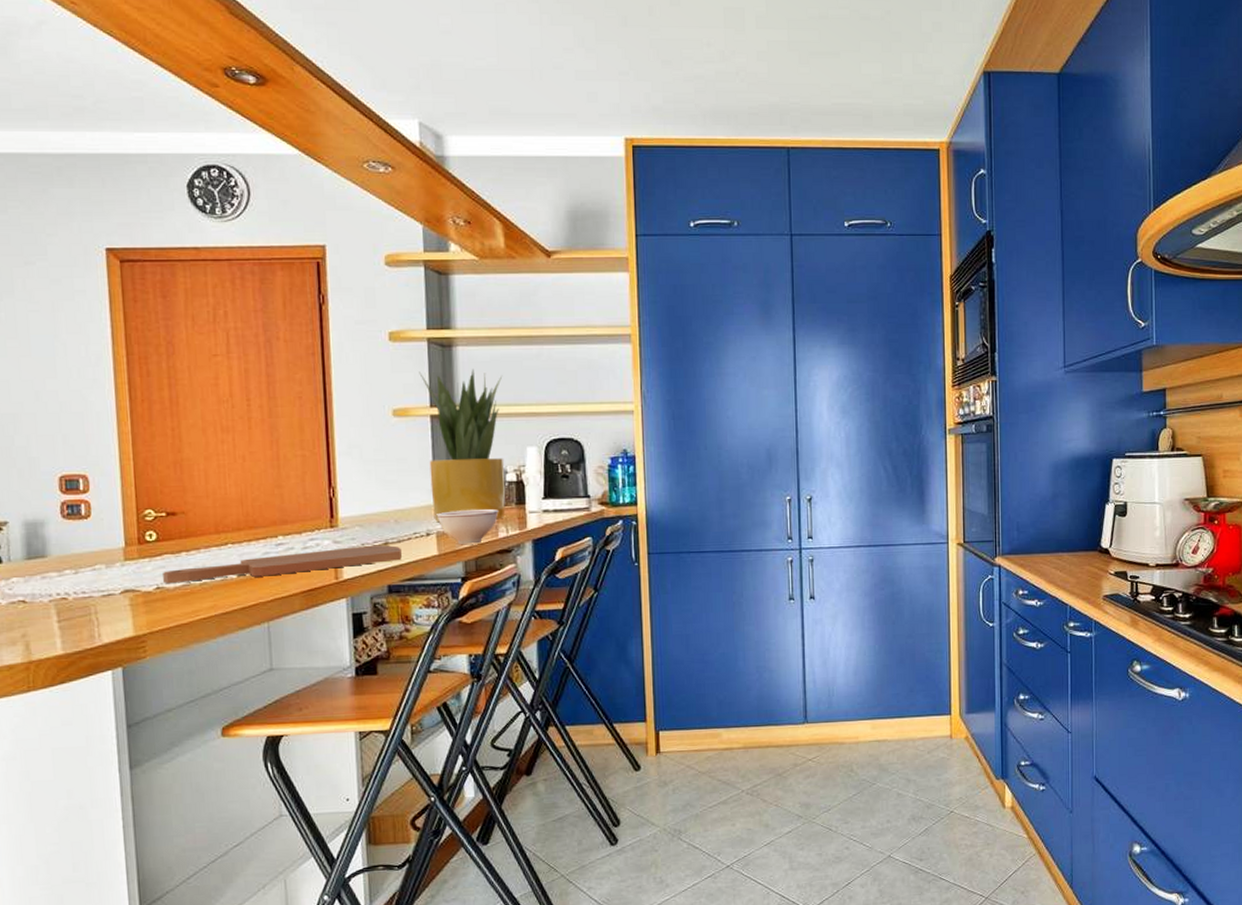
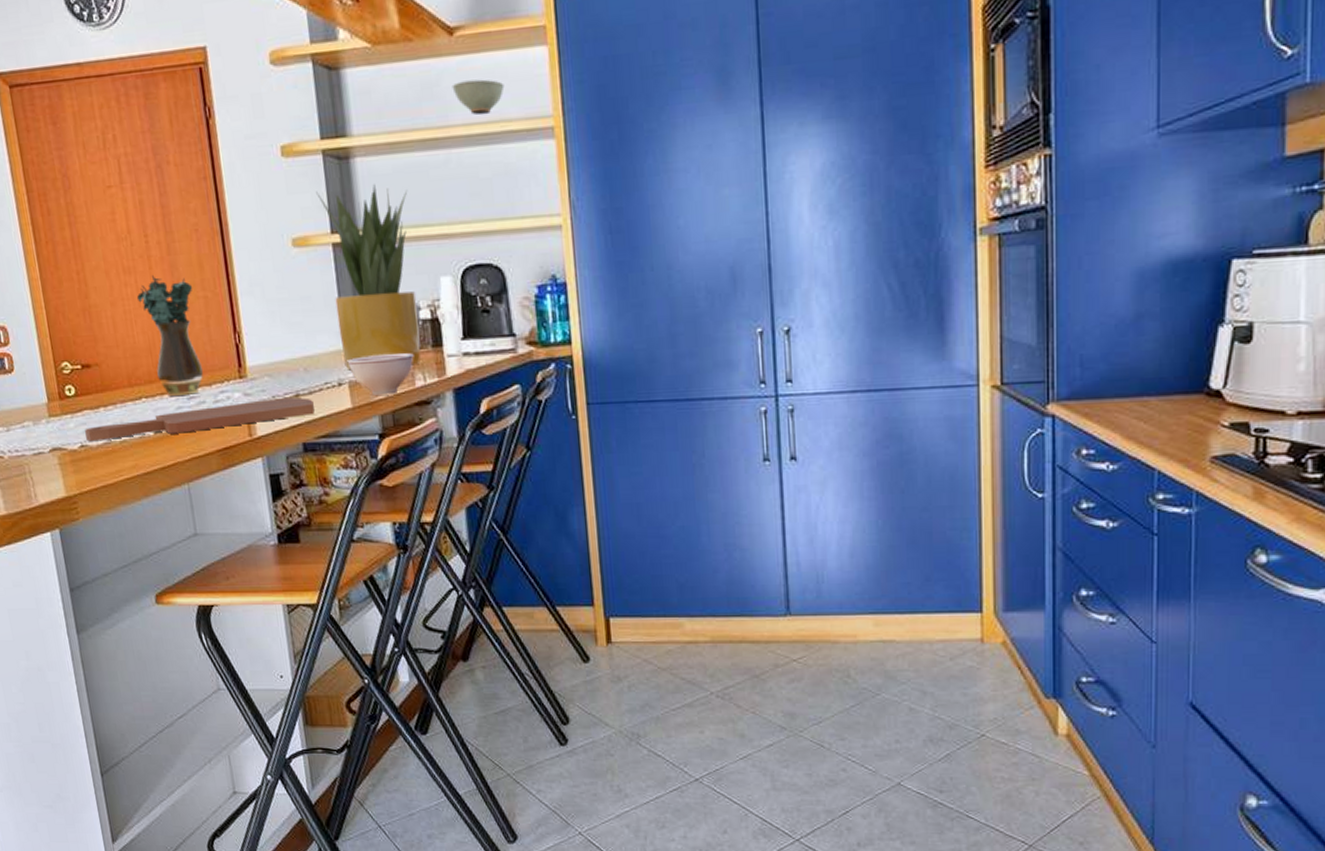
vase: none [234,434,295,542] -> present [137,274,204,396]
bowl: none [547,293,592,321] -> present [452,79,505,116]

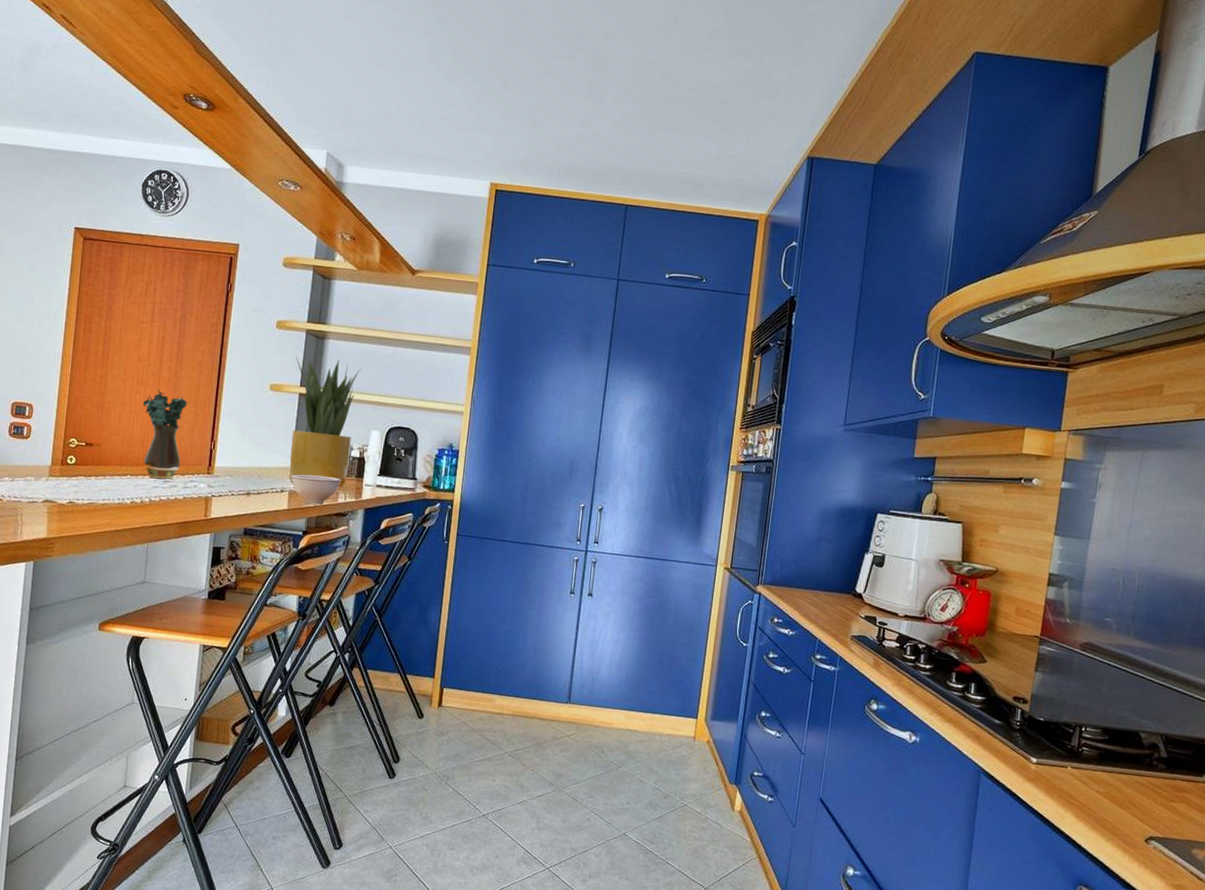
cutting board: present [85,397,315,442] -> none [75,489,259,510]
bowl: present [452,79,505,116] -> none [407,305,443,331]

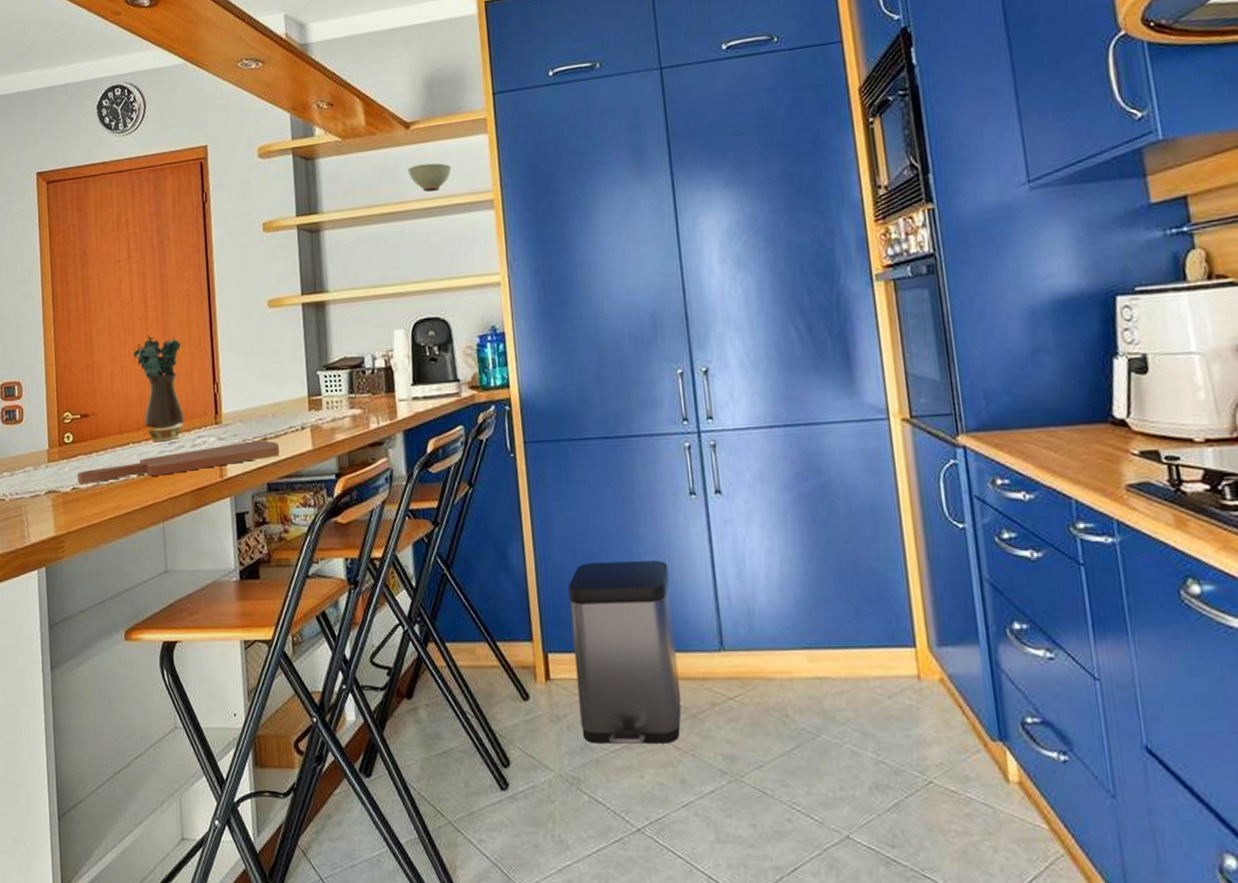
cutting board: none [75,489,259,510] -> present [78,440,279,485]
planter: present [289,356,362,487] -> none [290,252,376,416]
bowl: present [291,474,341,505] -> none [310,398,369,438]
bowl: none [407,305,443,331] -> present [407,163,452,193]
pedal bin: none [457,629,544,761] -> present [568,560,682,744]

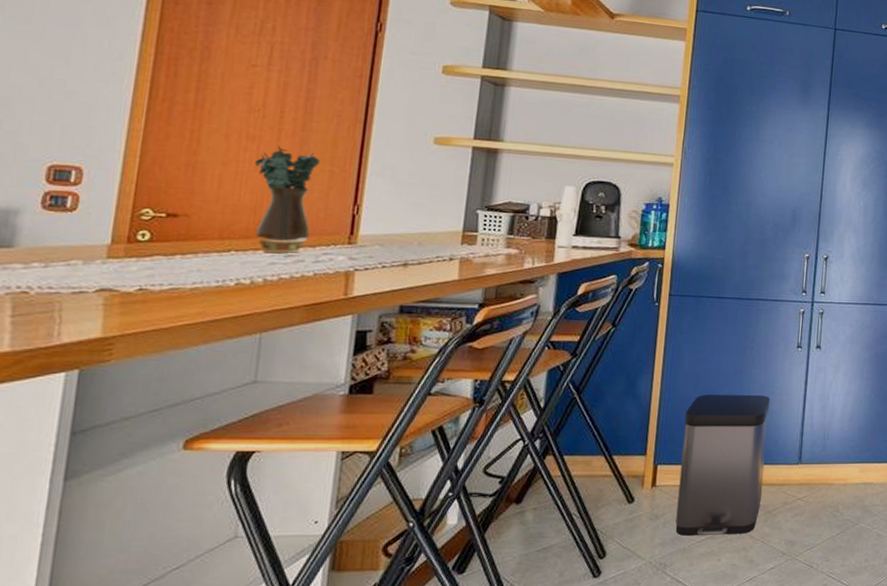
cutting board: present [78,440,279,485] -> none [148,264,420,287]
bowl: present [407,163,452,193] -> none [605,51,647,78]

